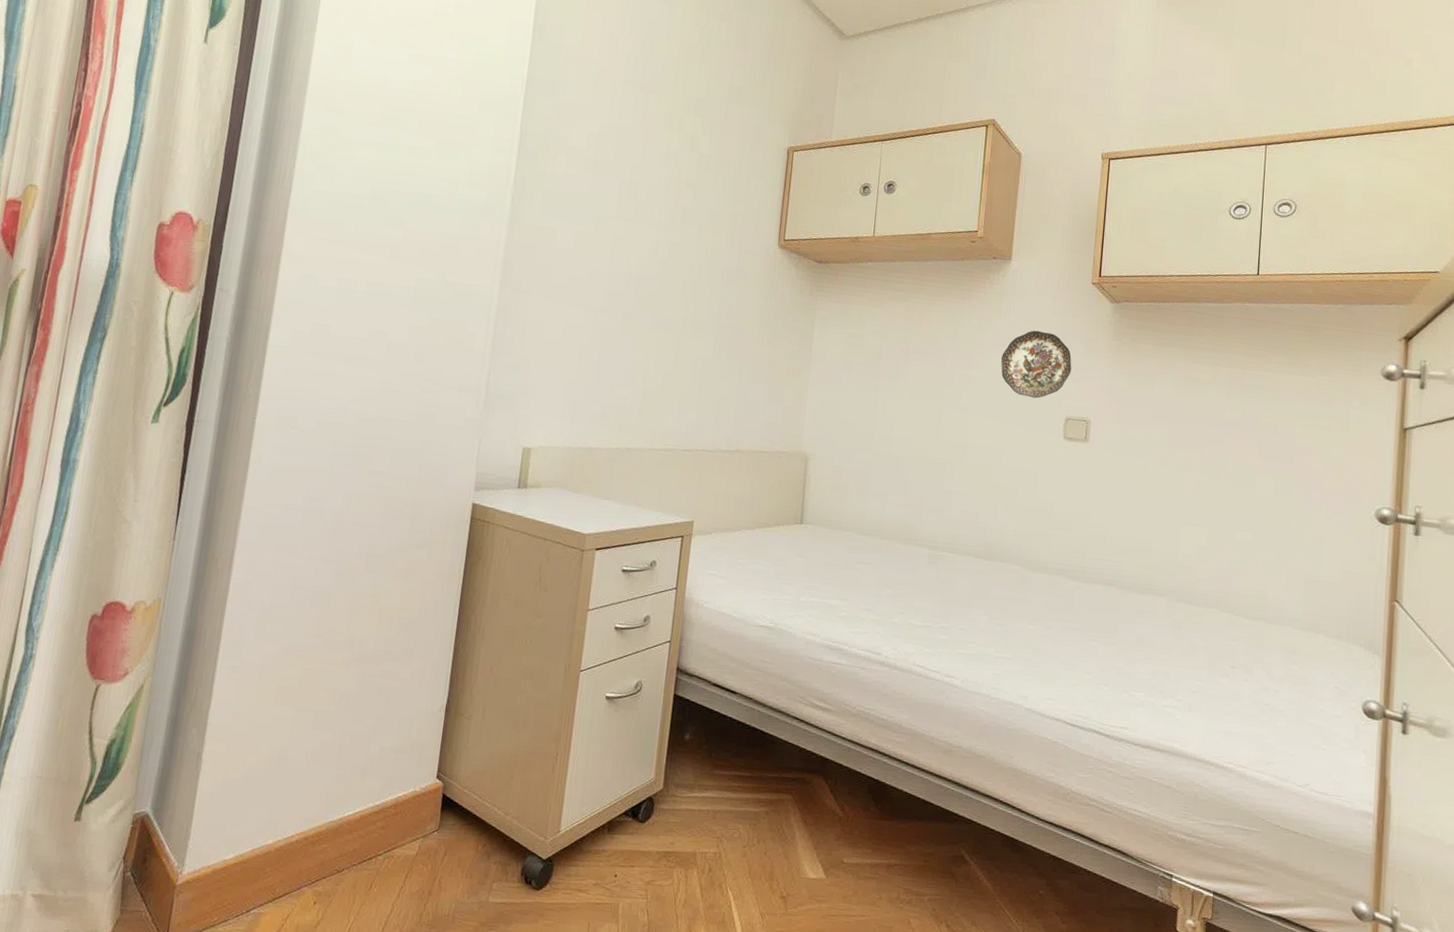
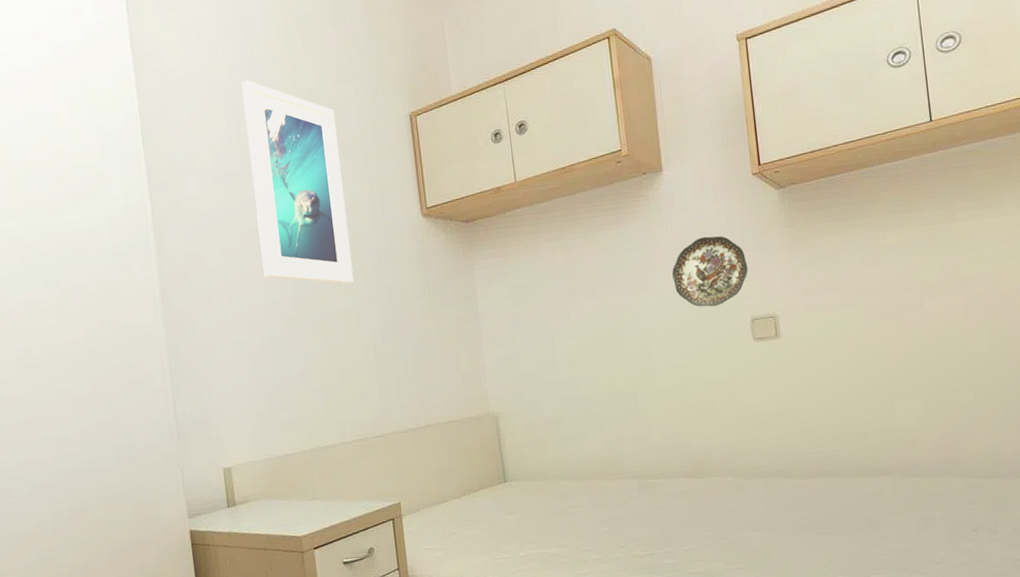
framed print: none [611,76,717,295] -> present [242,80,354,285]

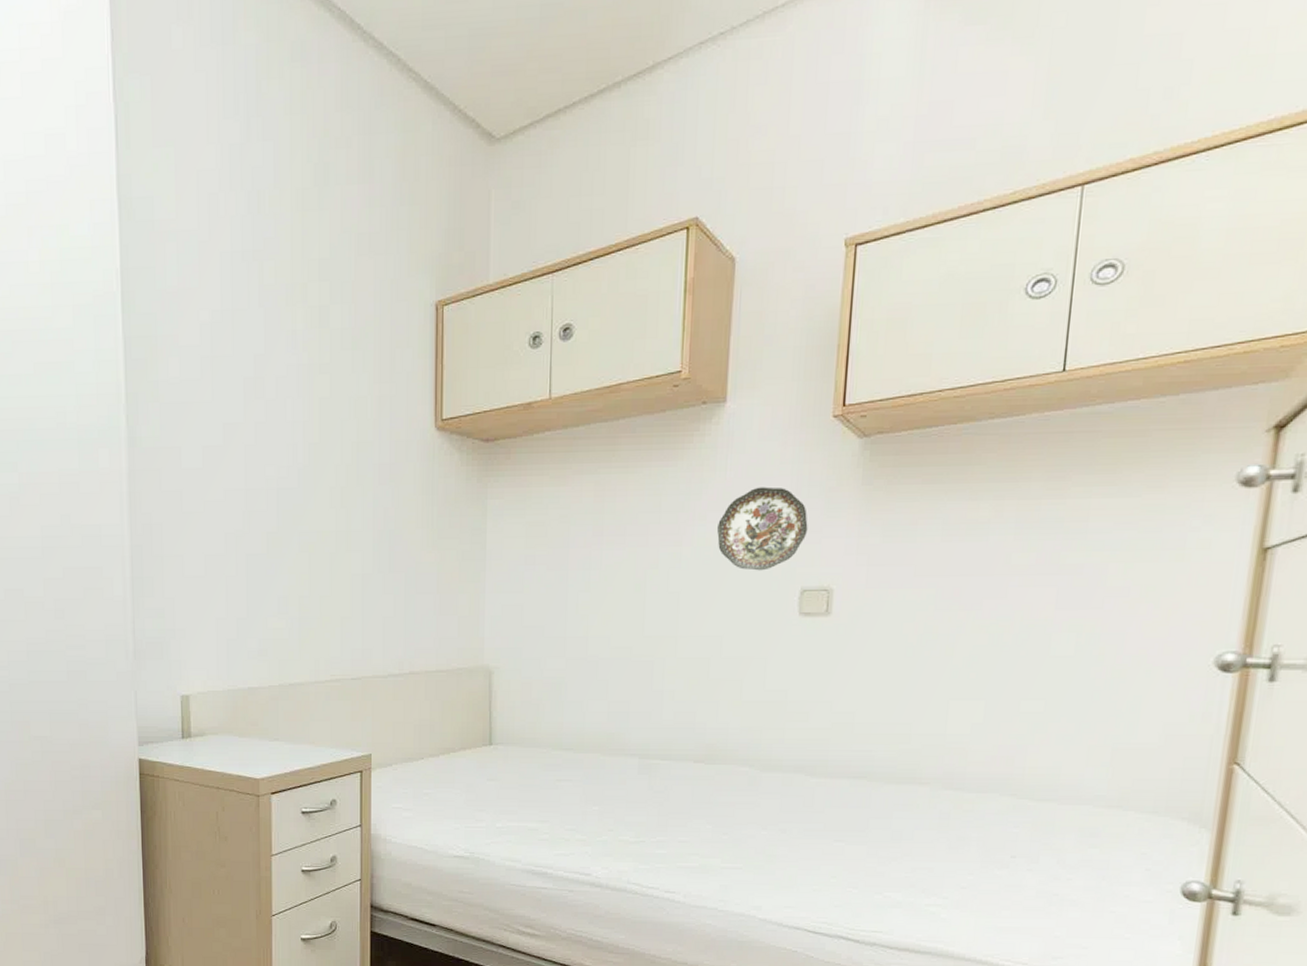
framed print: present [242,80,354,285] -> none [243,242,349,502]

